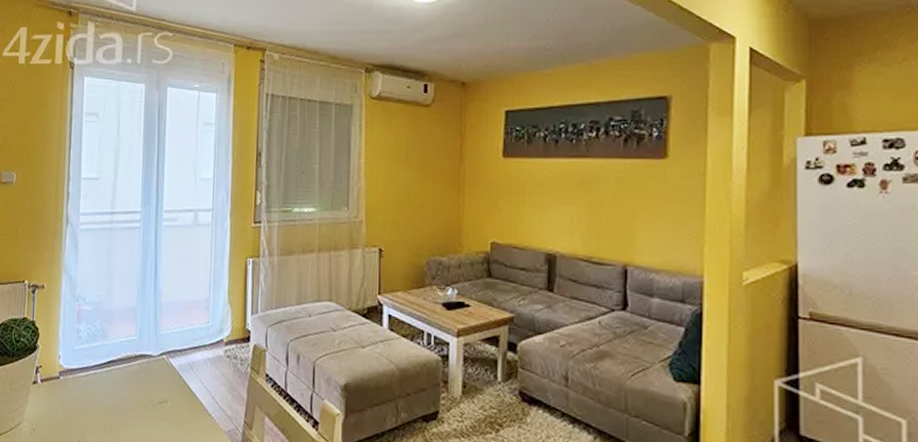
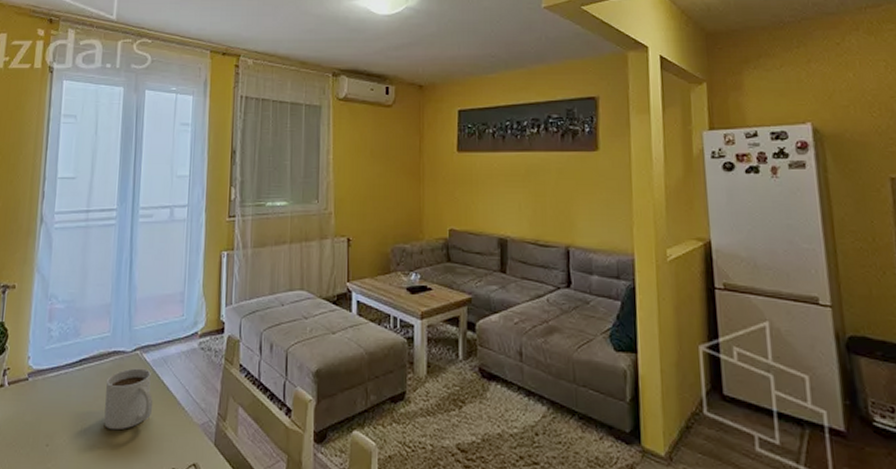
mug: none [132,372,180,432] -> present [104,368,154,429]

